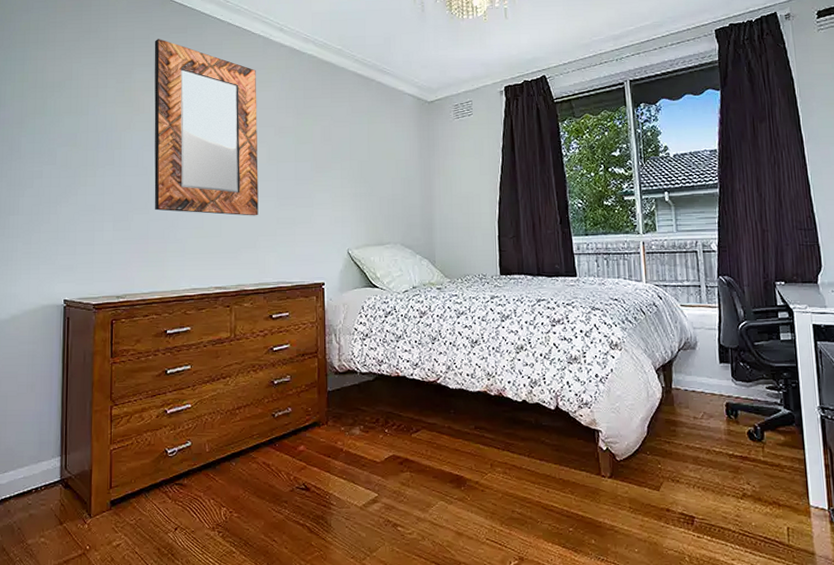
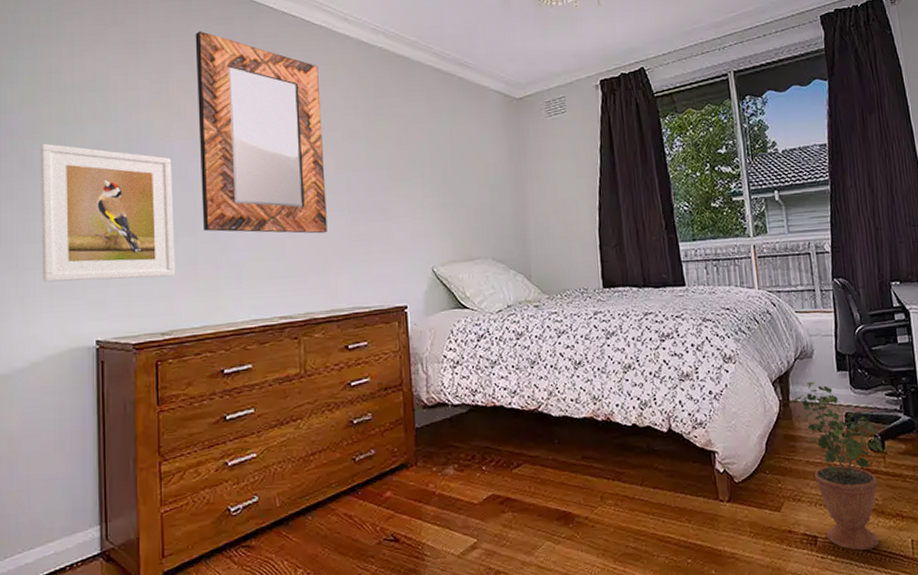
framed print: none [23,131,131,249] -> present [39,143,176,282]
potted plant: none [674,371,762,533] -> present [792,381,883,550]

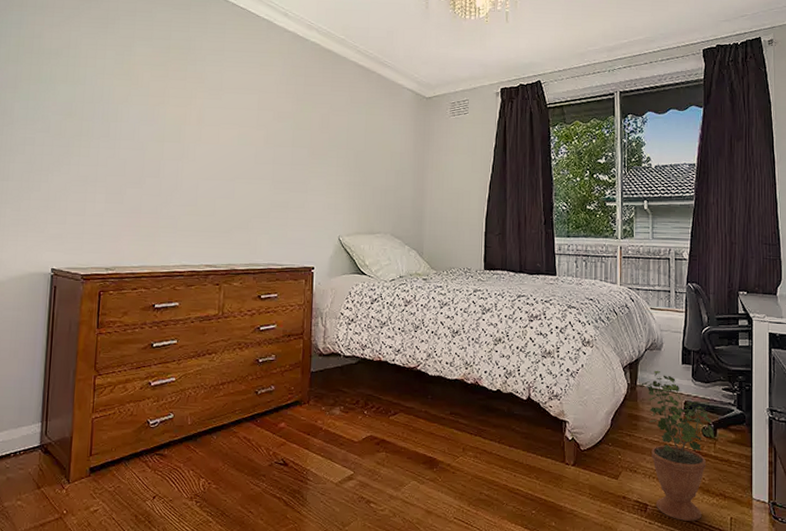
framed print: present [39,143,176,282] -> none [12,97,127,221]
home mirror: present [195,31,327,234] -> none [148,14,258,198]

